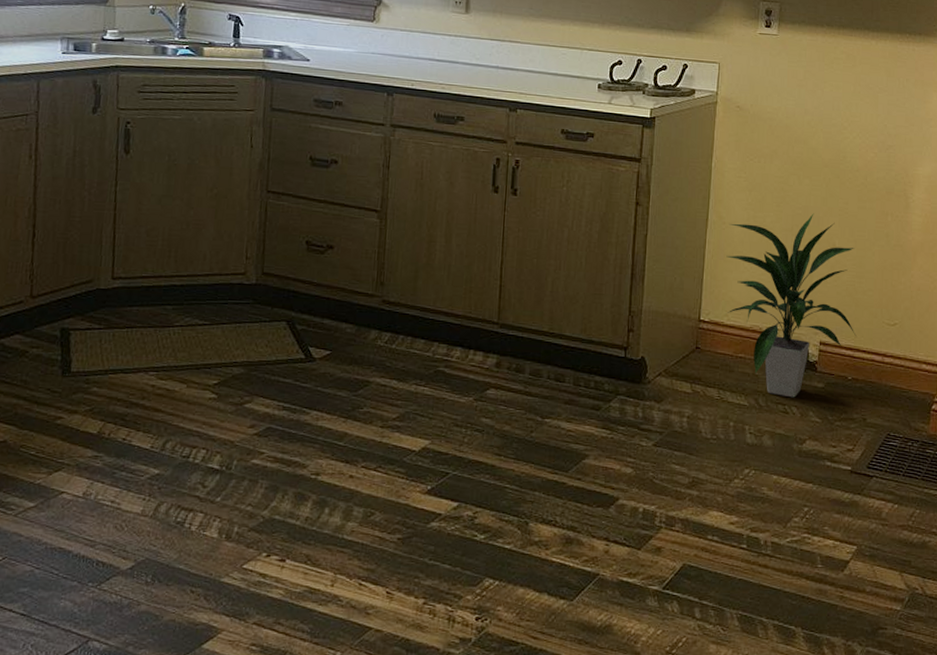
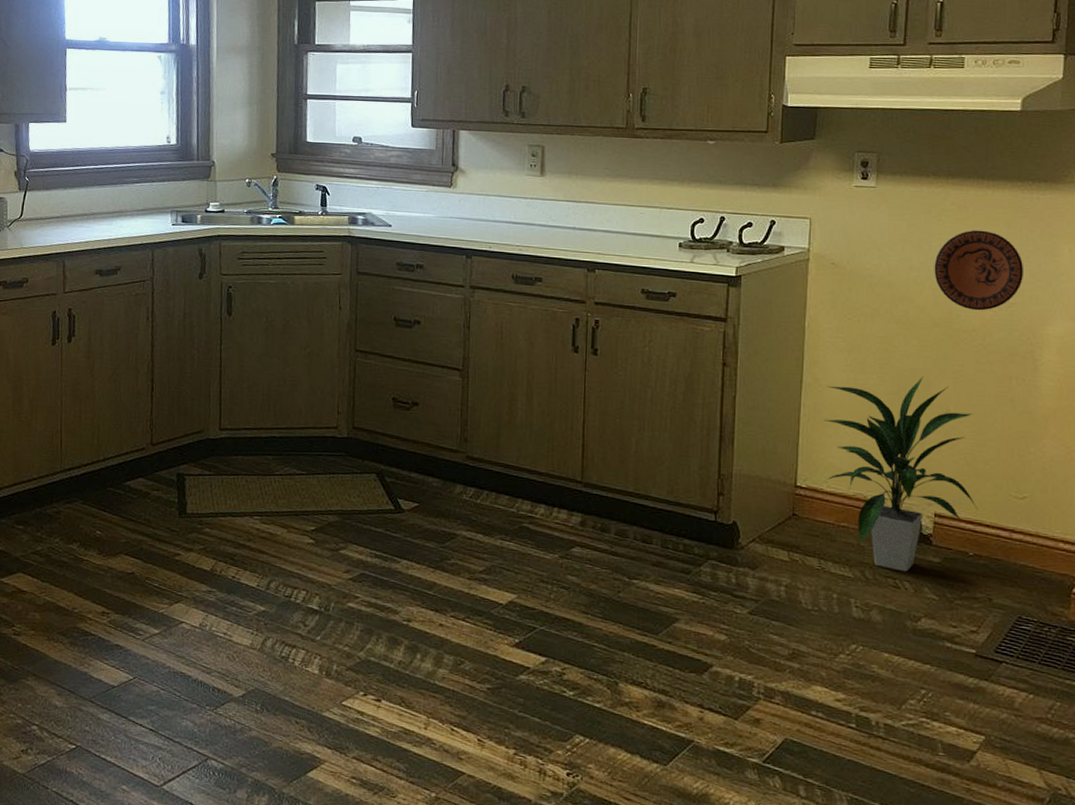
decorative plate: none [825,77,901,153] -> present [934,229,1024,311]

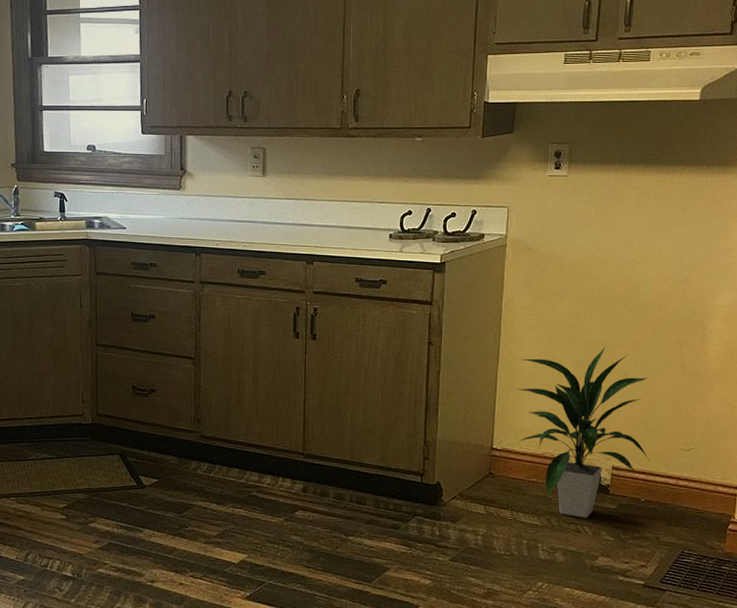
decorative plate: present [934,229,1024,311] -> none [617,212,698,286]

